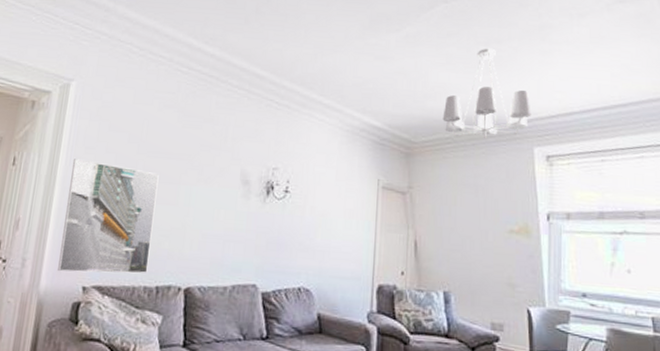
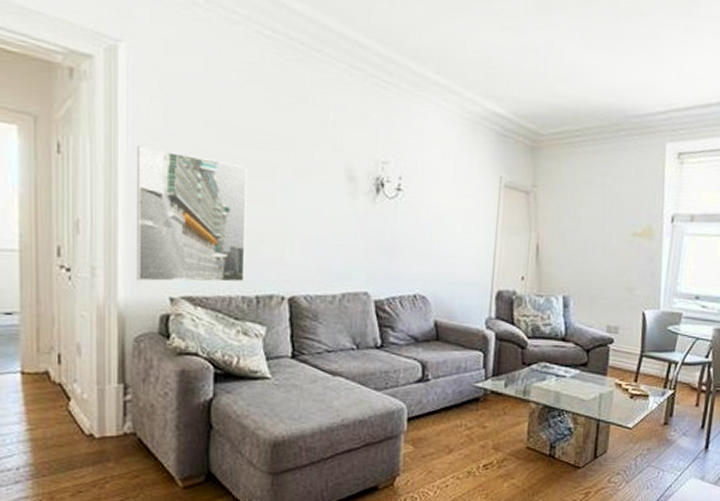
chandelier: present [442,48,531,138] -> none [573,21,669,131]

